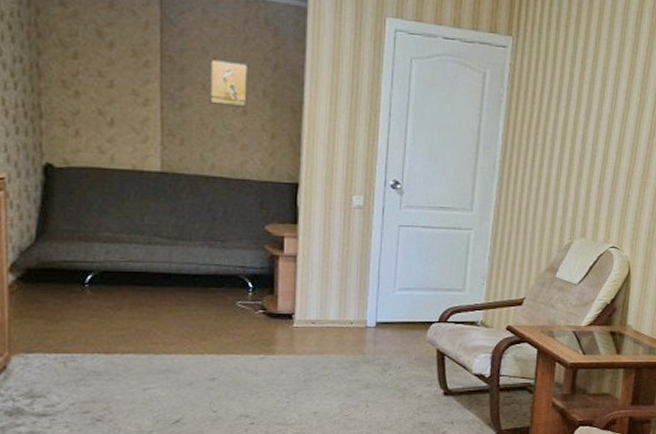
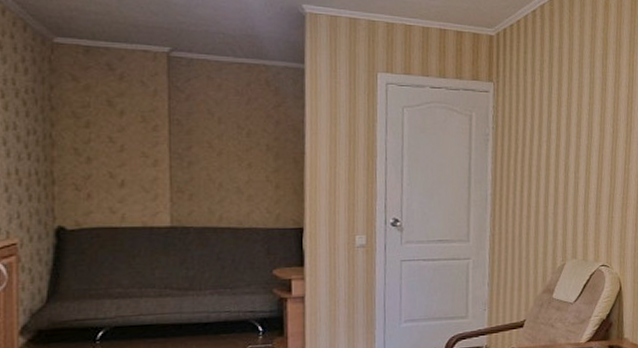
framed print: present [209,58,249,108] -> none [215,119,253,162]

